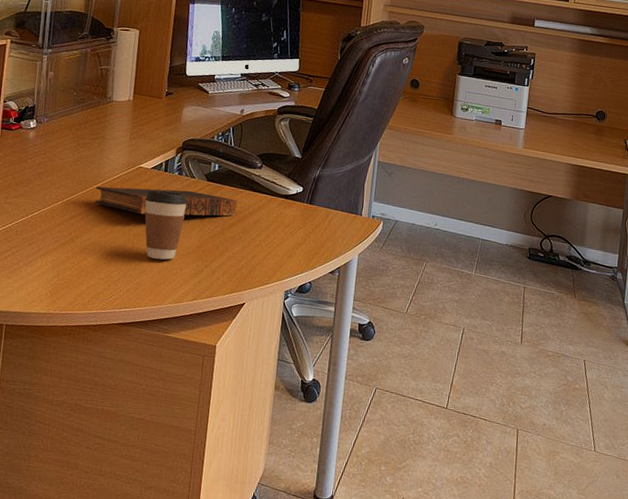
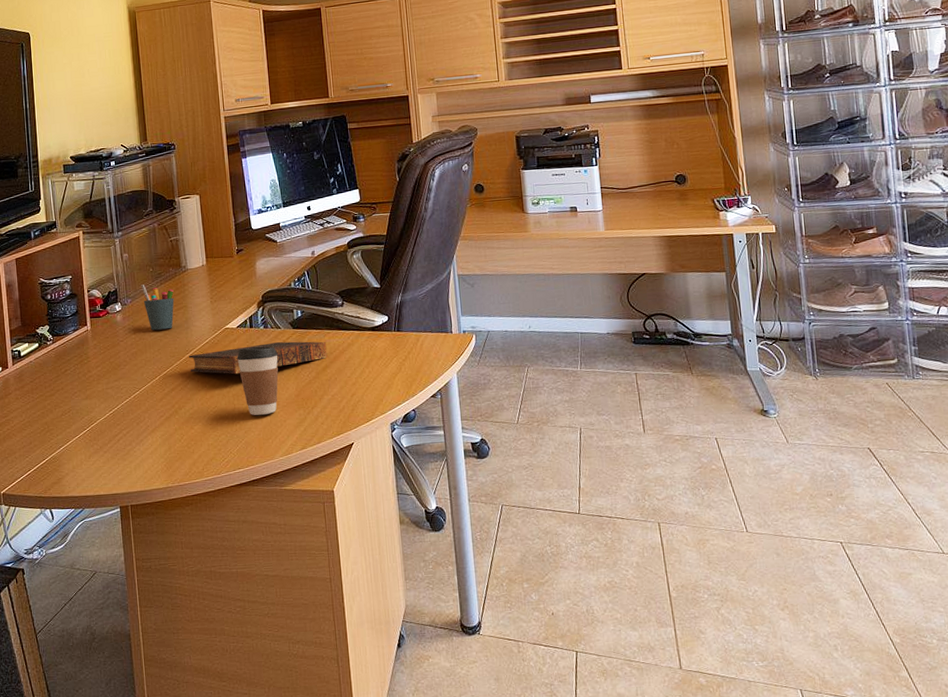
pen holder: none [60,106,94,156] -> present [141,284,174,331]

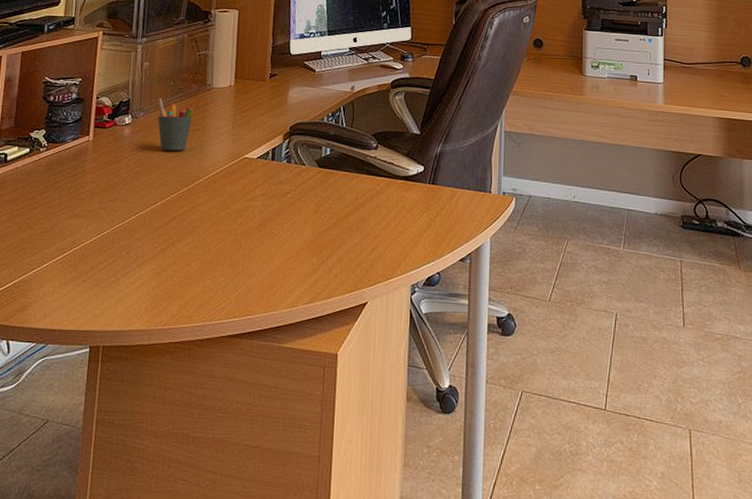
book: present [188,341,328,375] -> none [197,180,353,210]
coffee cup: present [237,346,279,416] -> none [251,182,298,260]

